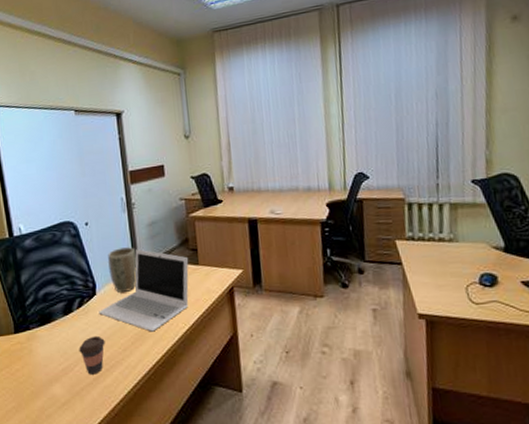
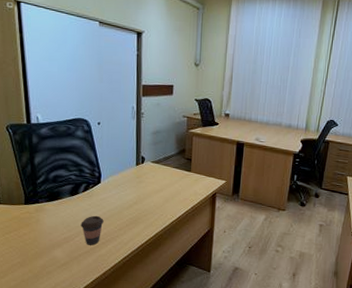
laptop: present [99,249,189,332] -> none [101,151,183,219]
plant pot: present [107,247,137,292] -> none [113,148,139,184]

